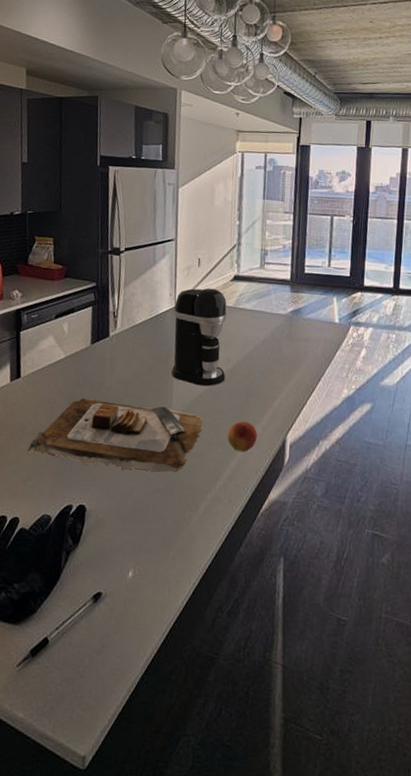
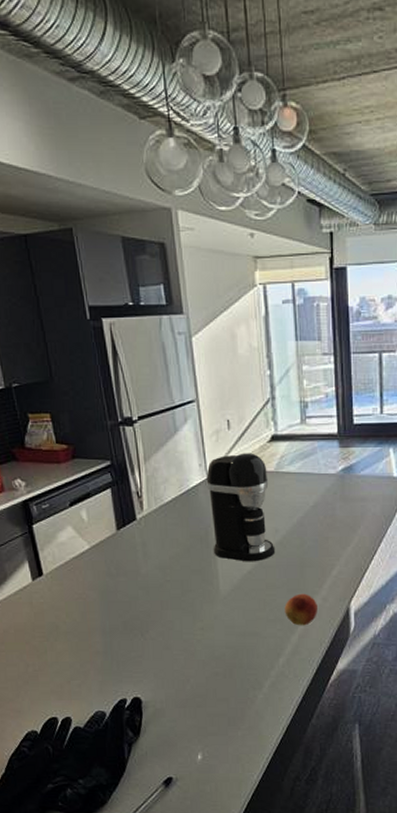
cutting board: present [26,398,204,473] -> none [65,588,257,659]

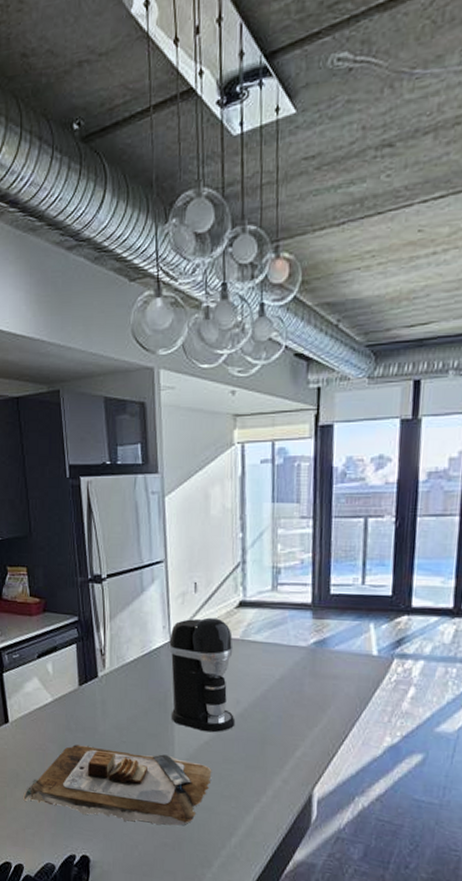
cutting board: none [65,588,257,659] -> present [23,744,212,826]
fruit: present [284,593,317,626] -> none [241,772,277,807]

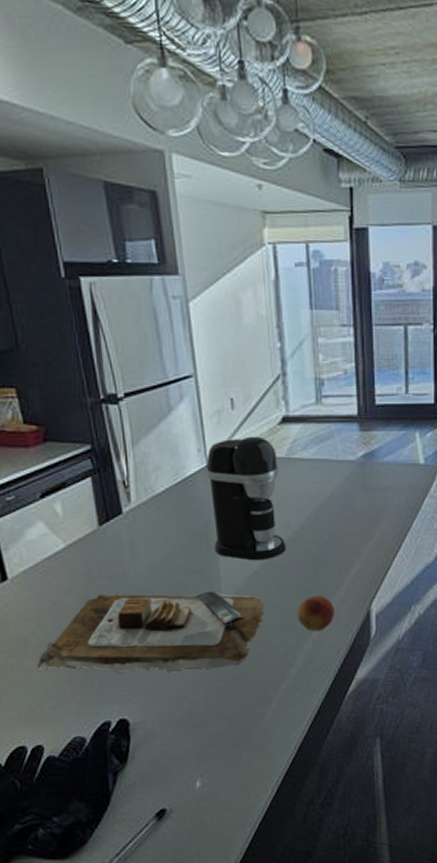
fruit: none [241,772,277,807] -> present [297,595,334,632]

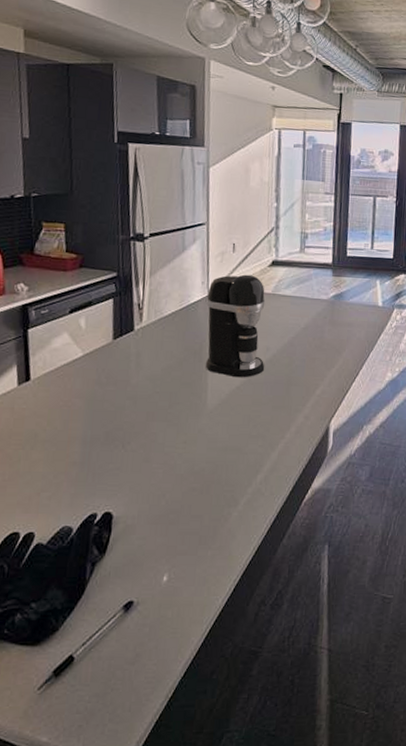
cutting board: present [36,591,265,674] -> none [40,398,242,472]
fruit: present [297,595,334,632] -> none [267,411,299,443]

